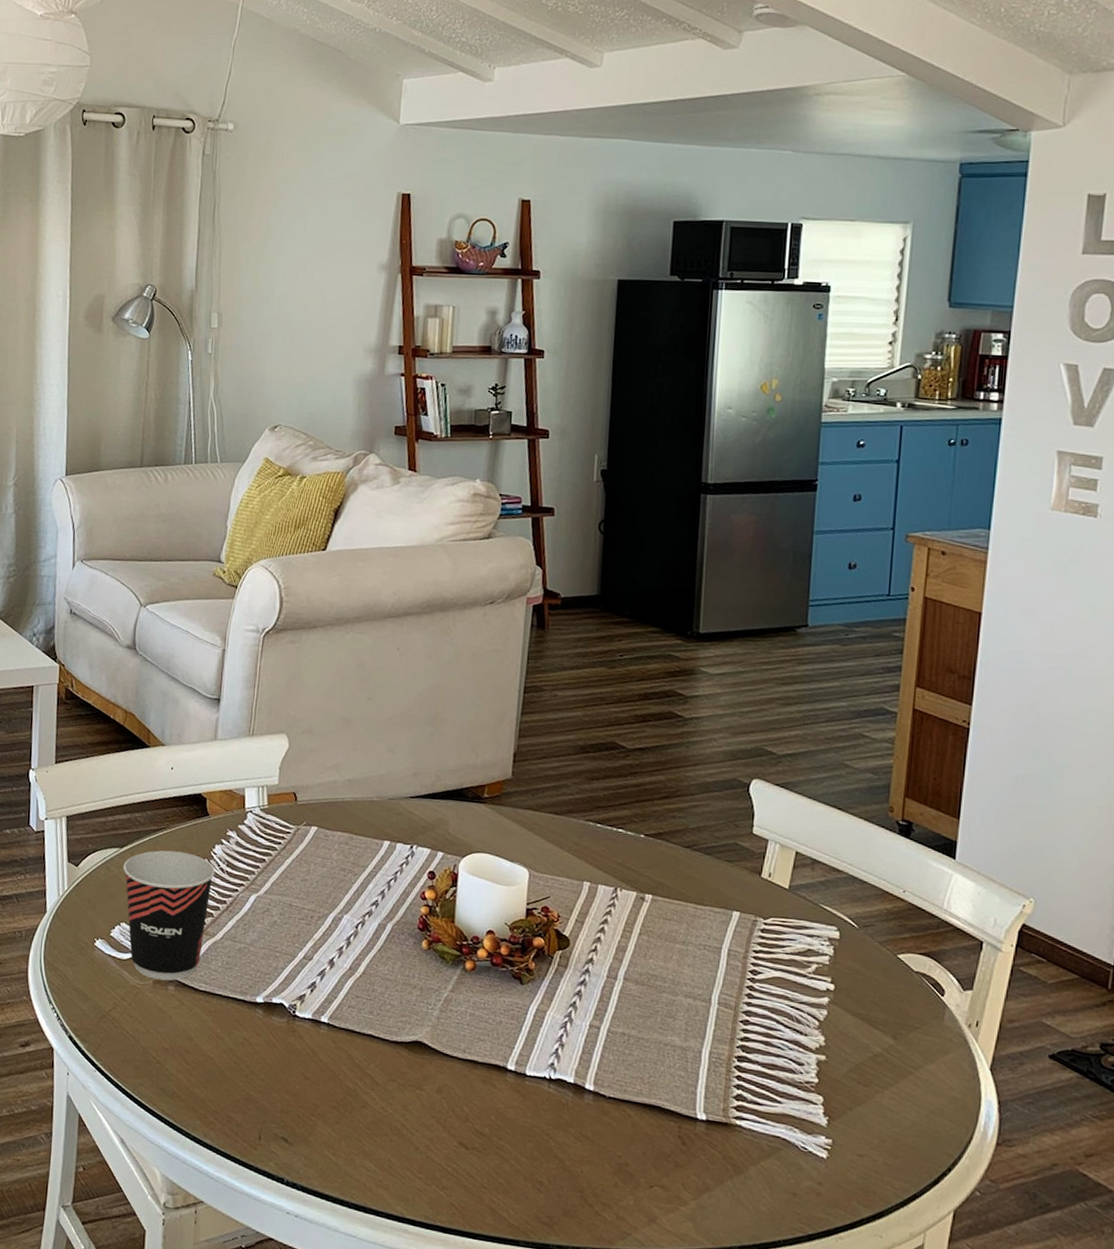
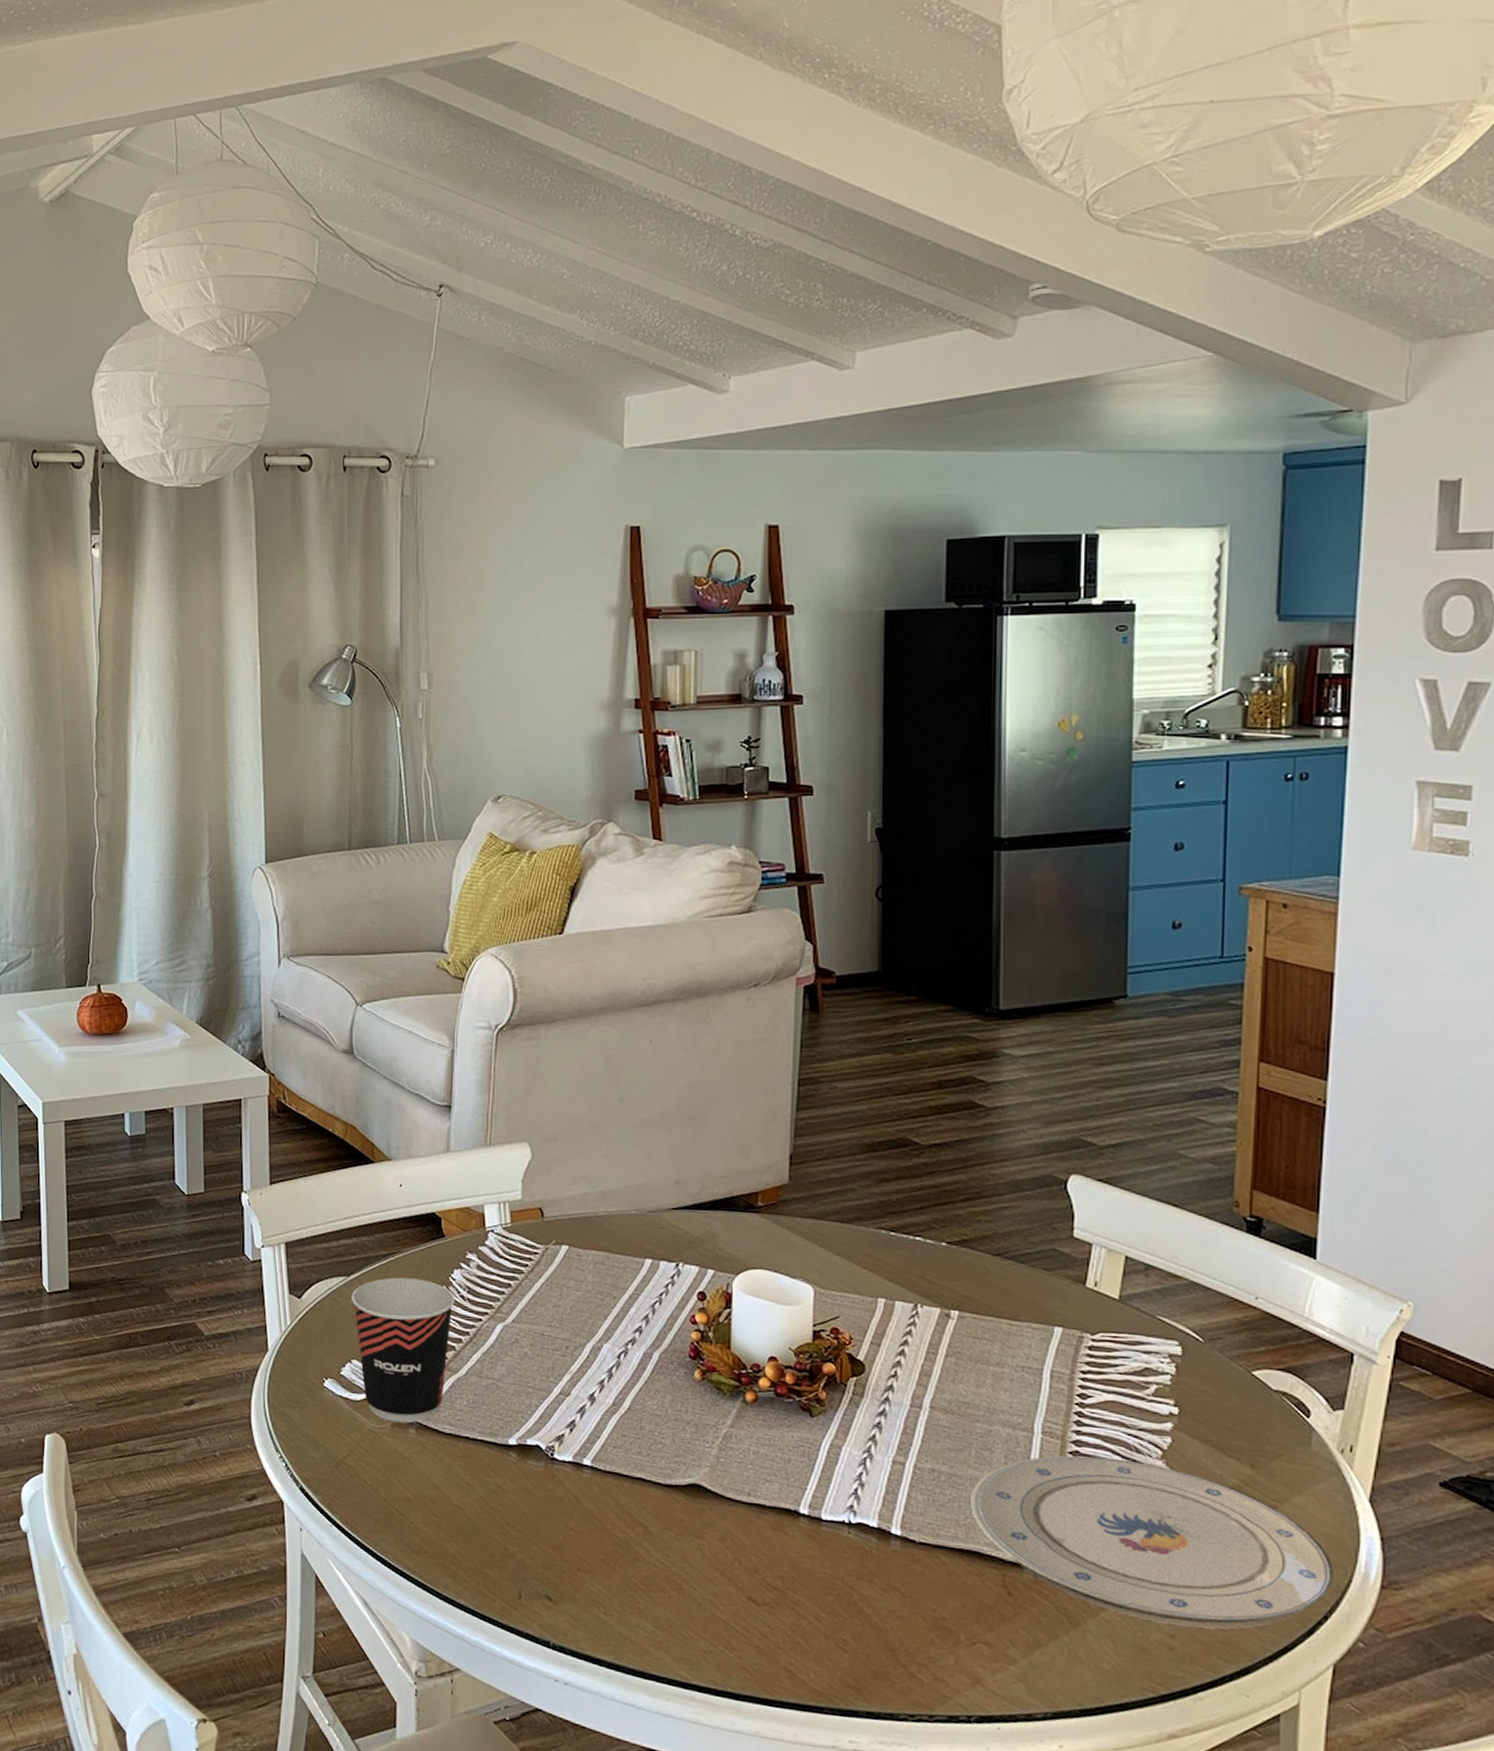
plate: none [654,1023,958,1179] -> present [971,1455,1334,1630]

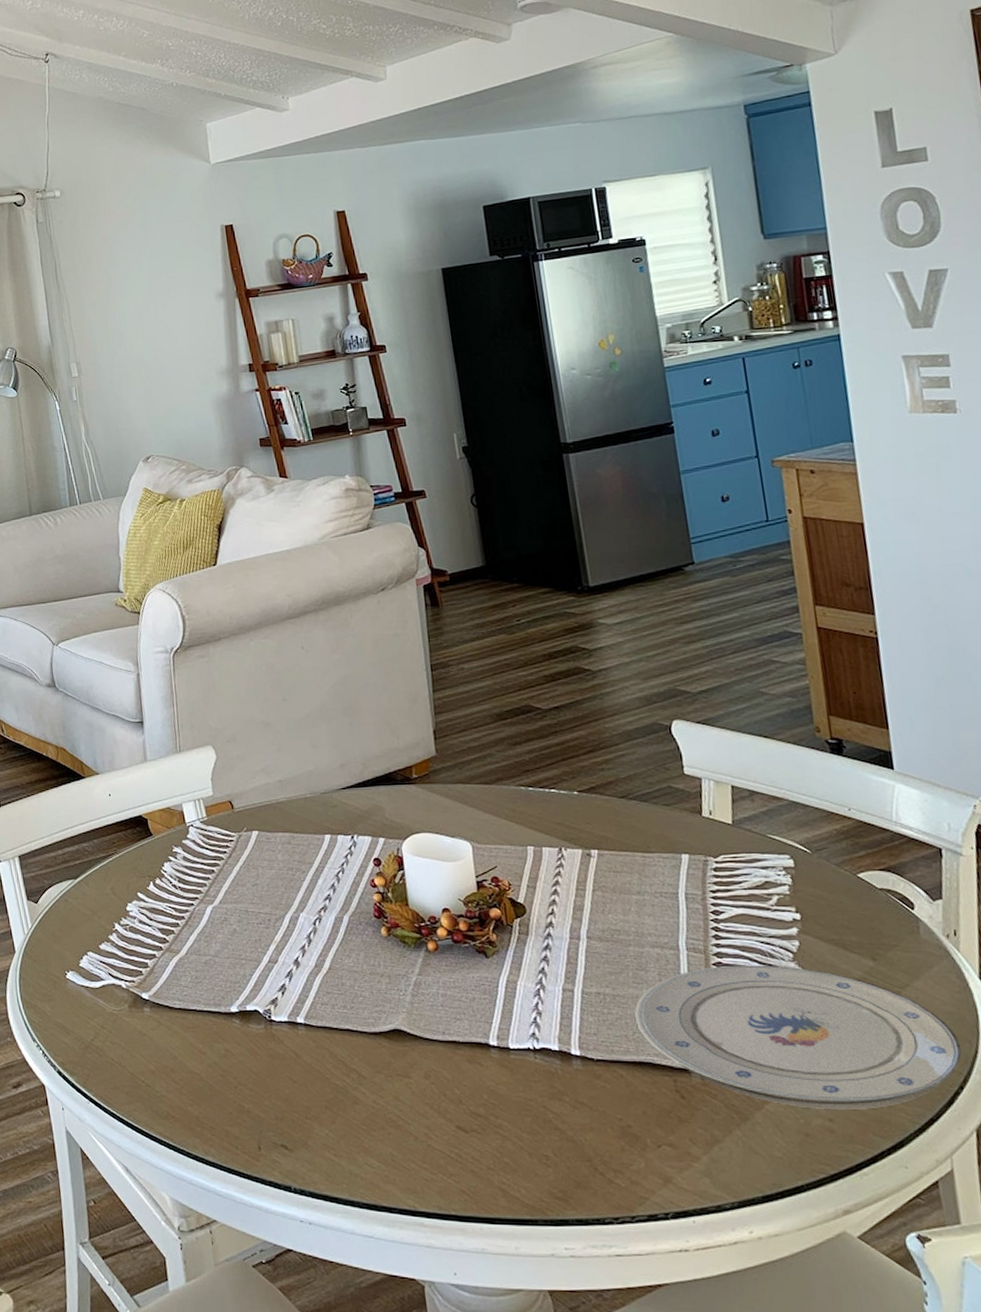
cup: present [352,1277,455,1424] -> none [80,874,170,1003]

